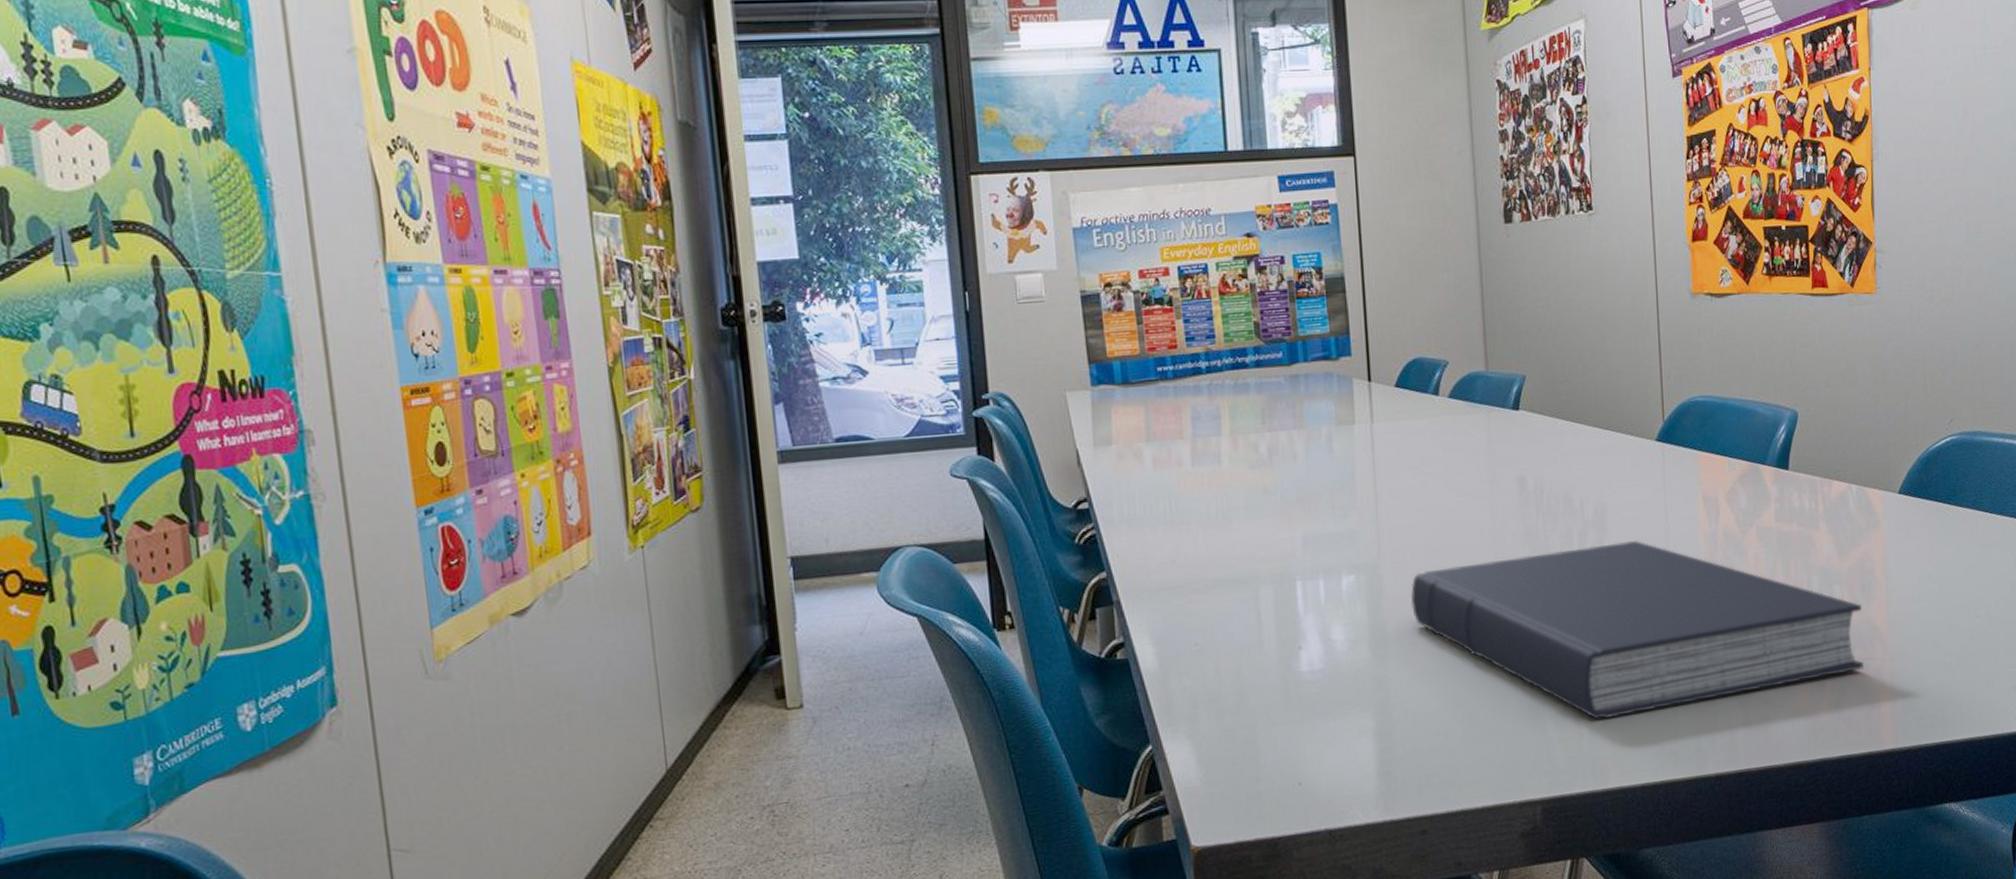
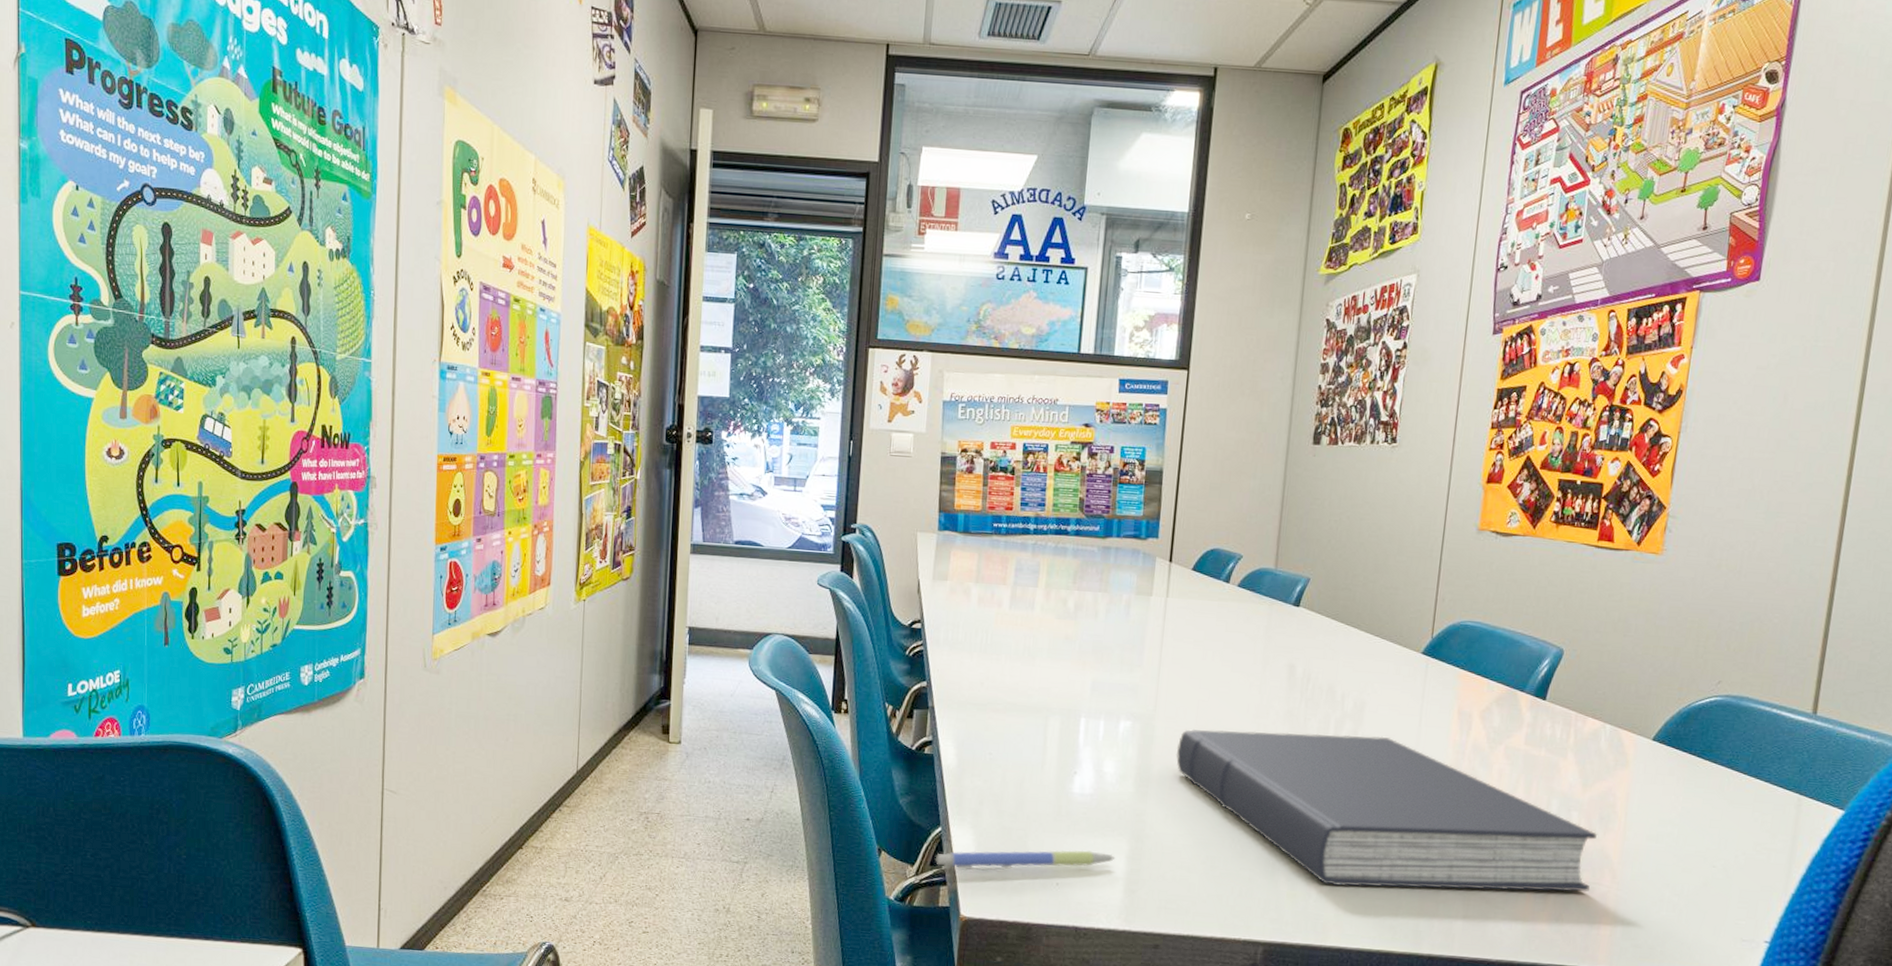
pen: none [1149,734,1362,793] -> present [935,850,1116,871]

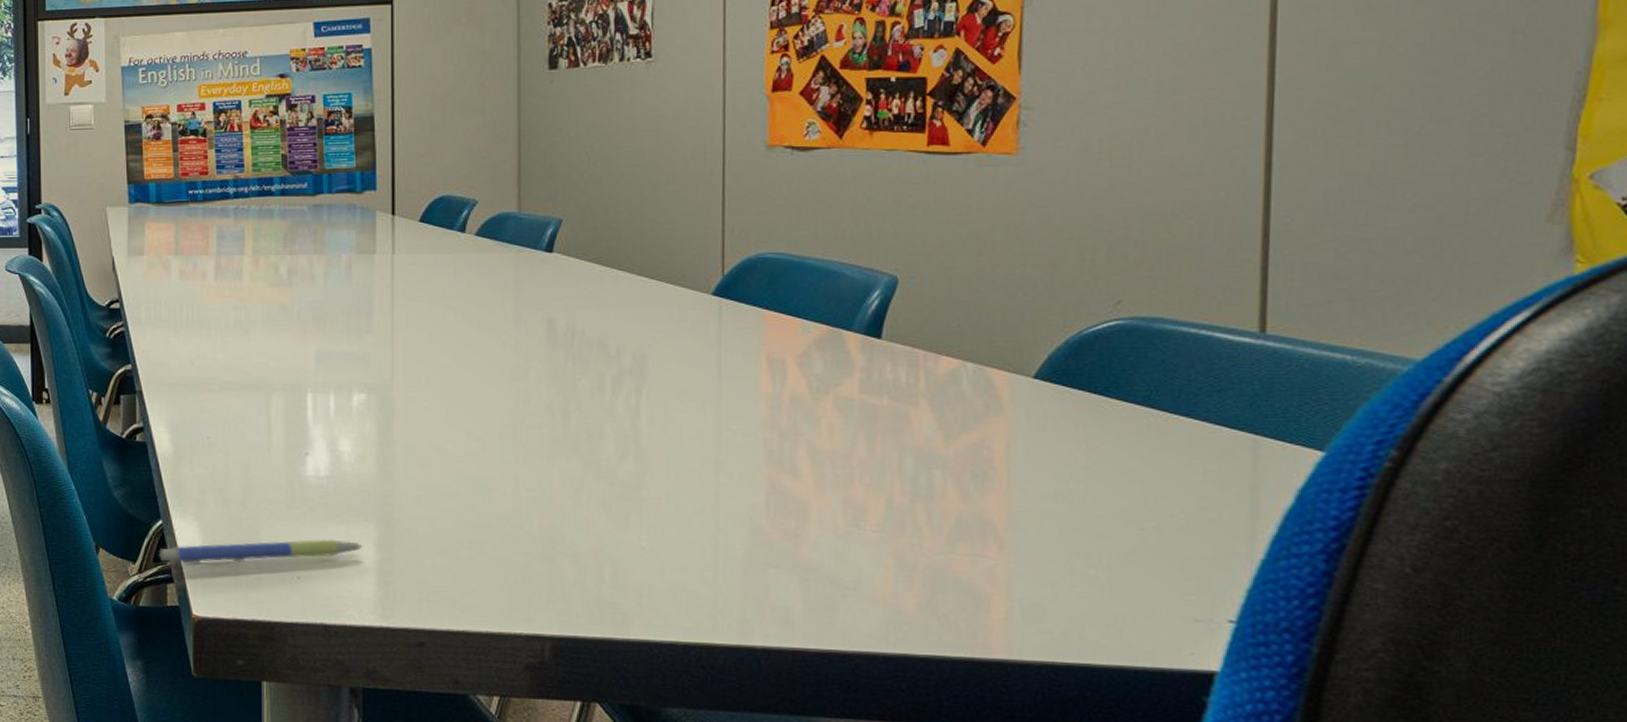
book: present [1176,728,1598,892] -> none [422,393,973,570]

